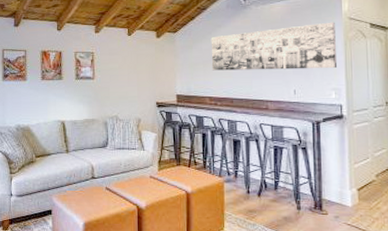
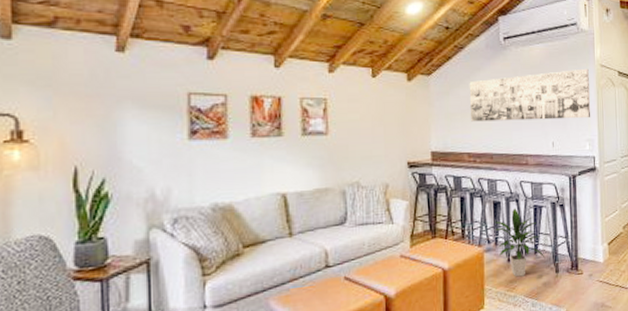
indoor plant: none [233,147,286,208] -> present [494,208,545,277]

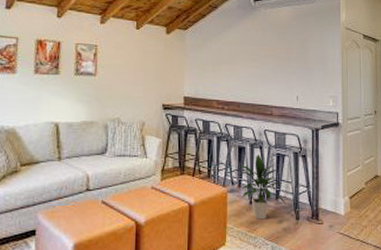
wall art: present [469,68,590,122] -> none [220,30,334,77]

